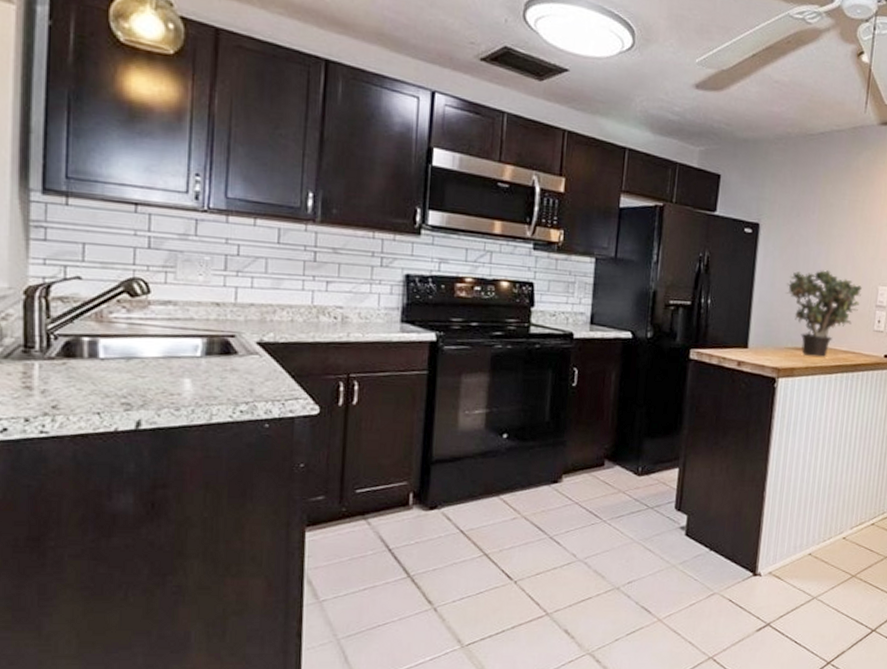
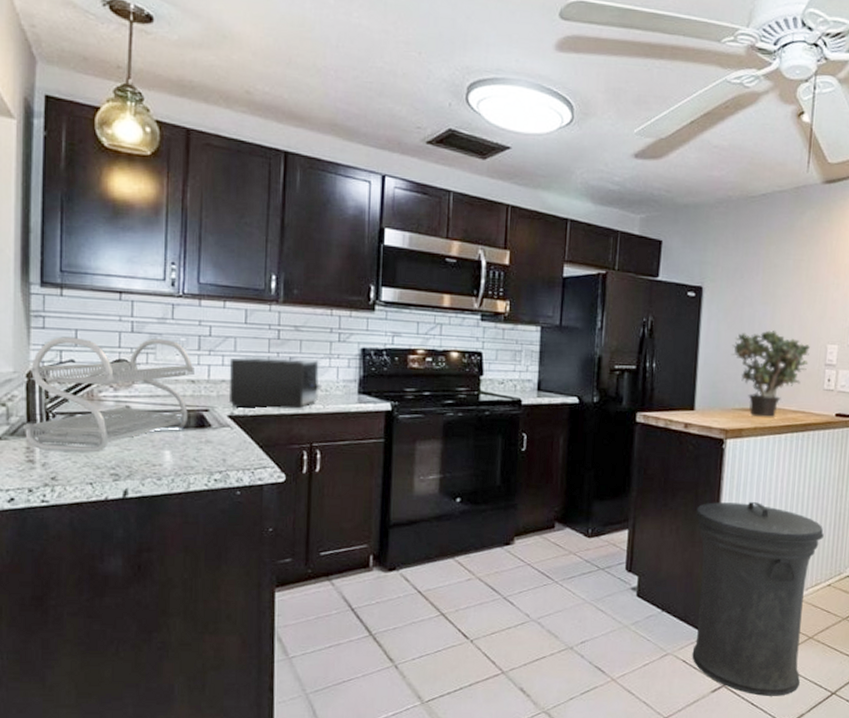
dish rack: none [19,250,220,380] -> present [23,336,194,453]
toaster: none [258,279,359,339] -> present [229,357,320,411]
trash can: none [738,441,869,634] -> present [692,502,824,696]

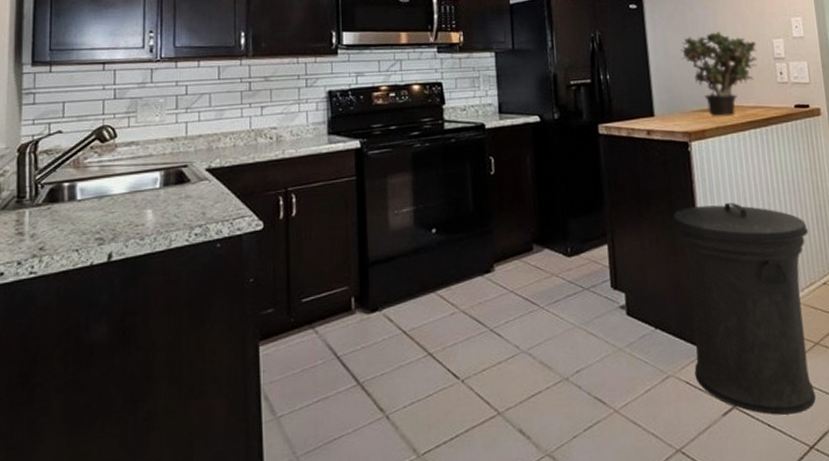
dish rack: present [23,336,194,453] -> none [14,102,173,222]
toaster: present [229,357,320,411] -> none [205,107,291,160]

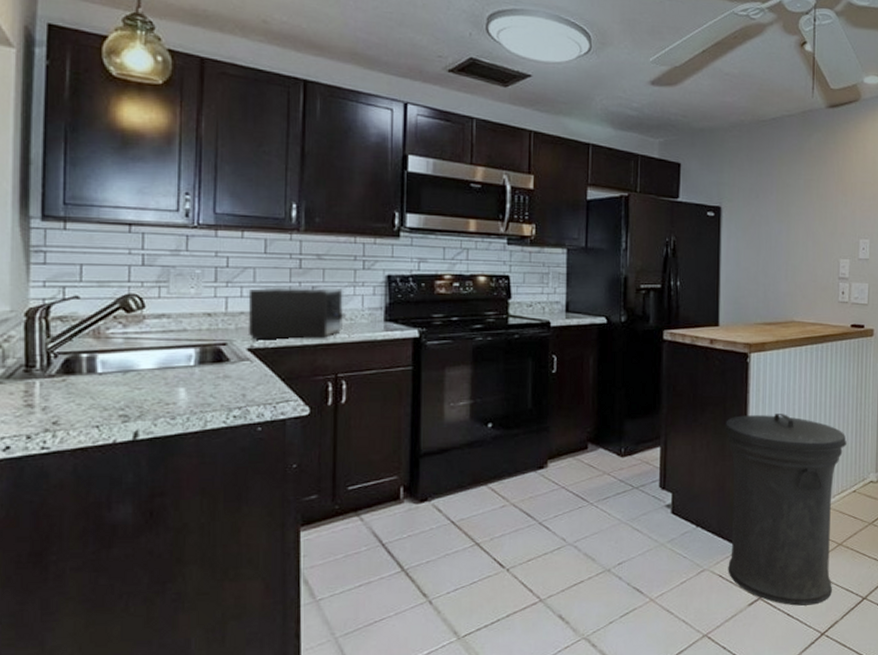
toaster: none [205,107,291,160] -> present [248,287,344,341]
potted plant: present [680,30,758,118] -> none [751,246,824,331]

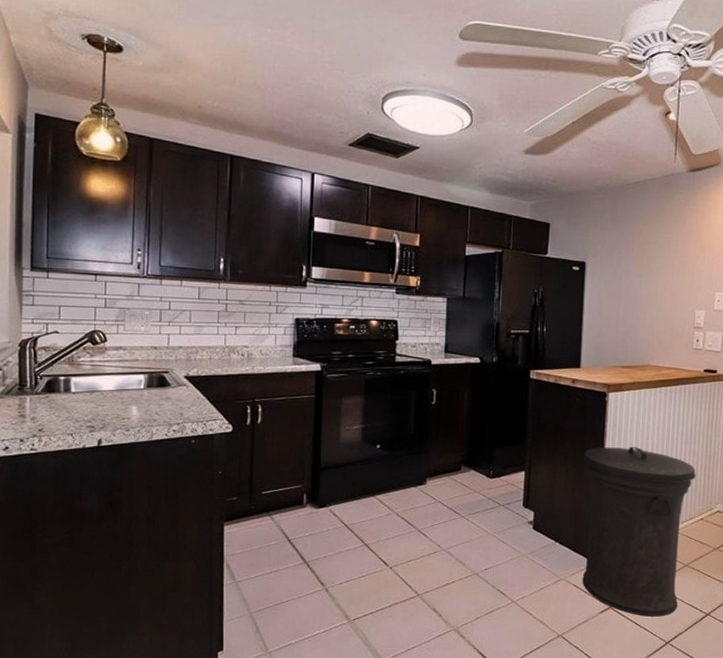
toaster: present [248,287,344,341] -> none [185,327,261,371]

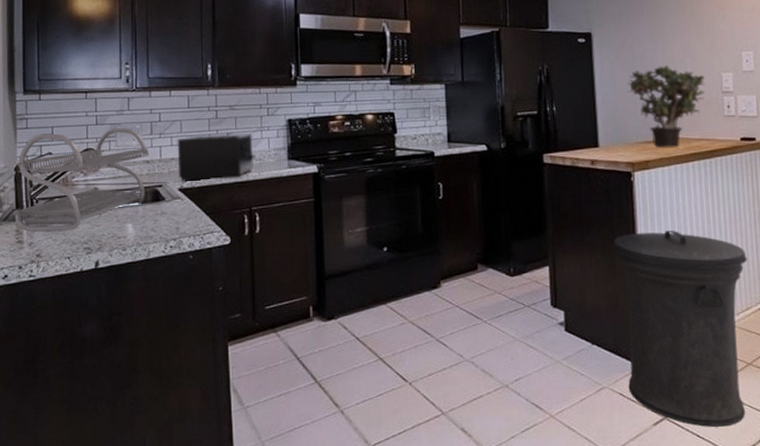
dish rack: none [16,312,157,409] -> present [13,128,149,232]
toaster: none [185,327,261,371] -> present [177,133,254,181]
potted plant: none [612,298,680,374] -> present [627,64,705,149]

